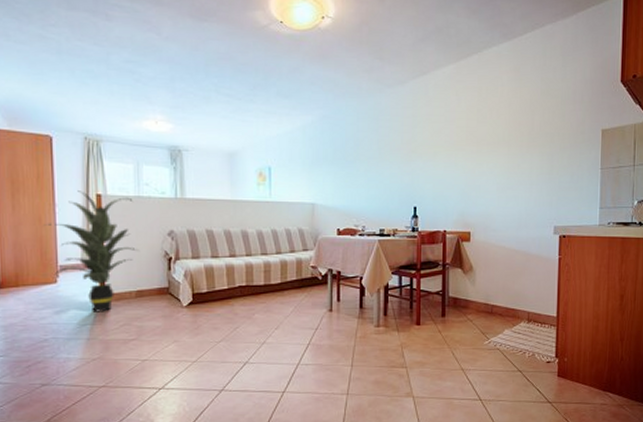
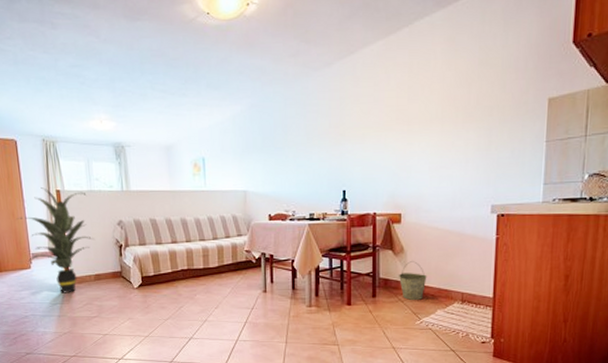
bucket: none [468,280,495,319] -> present [399,261,427,300]

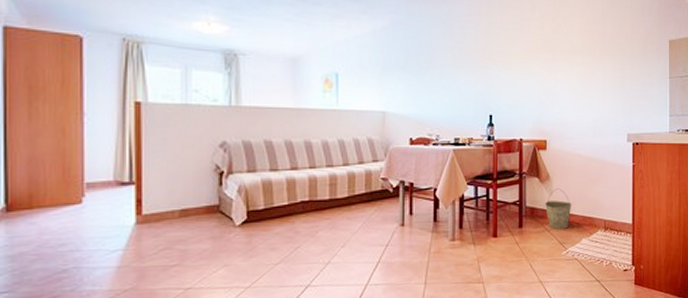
indoor plant: present [16,187,94,293] -> none [68,98,185,236]

